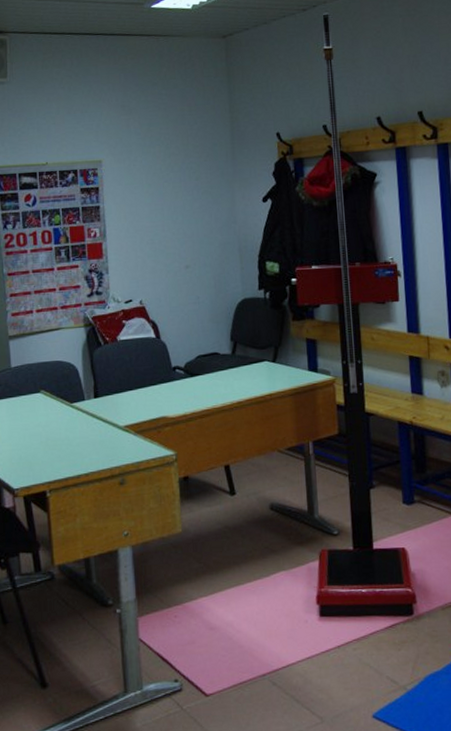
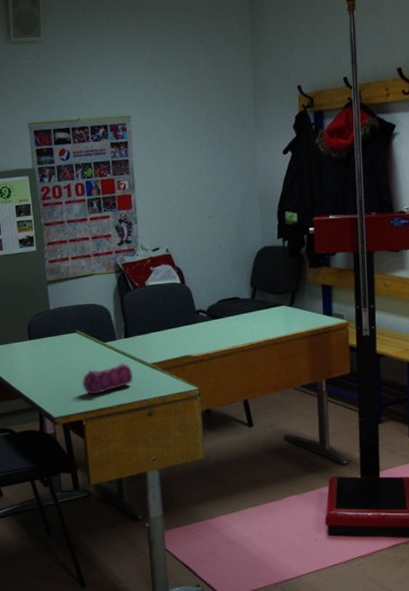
pencil case: none [46,426,103,463] -> present [82,363,133,395]

